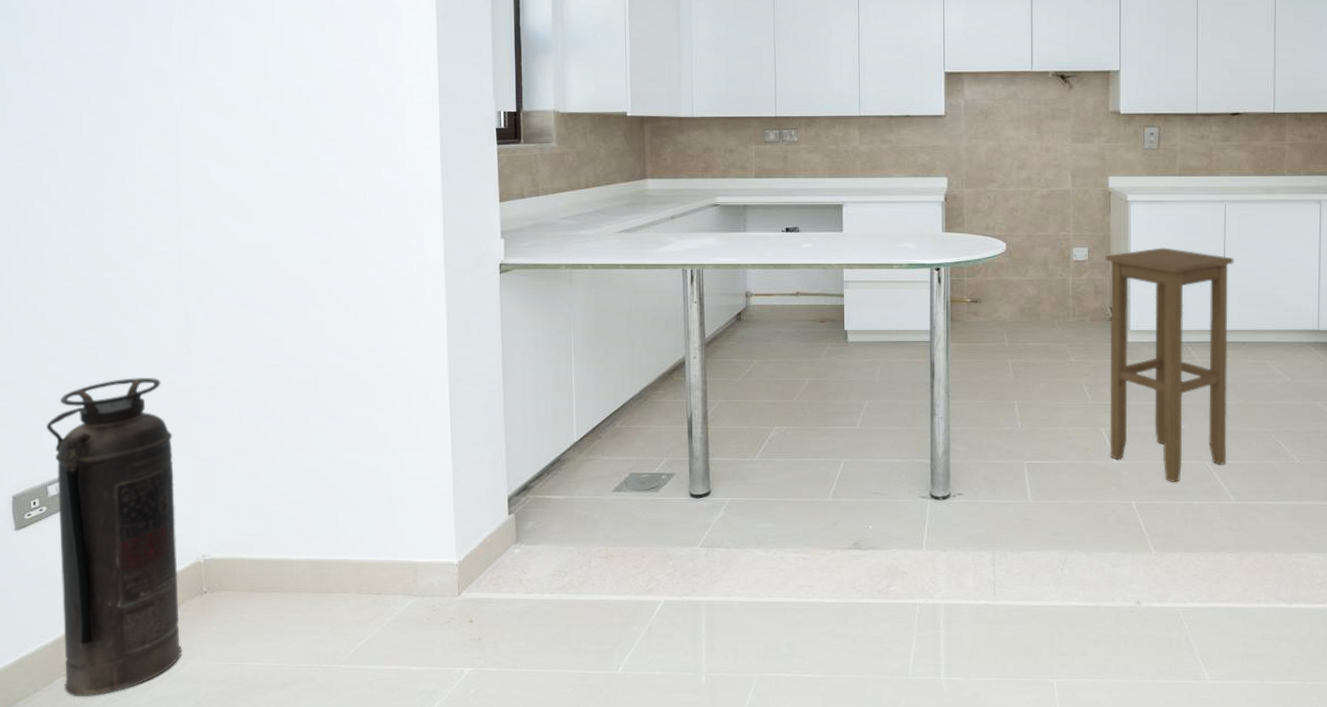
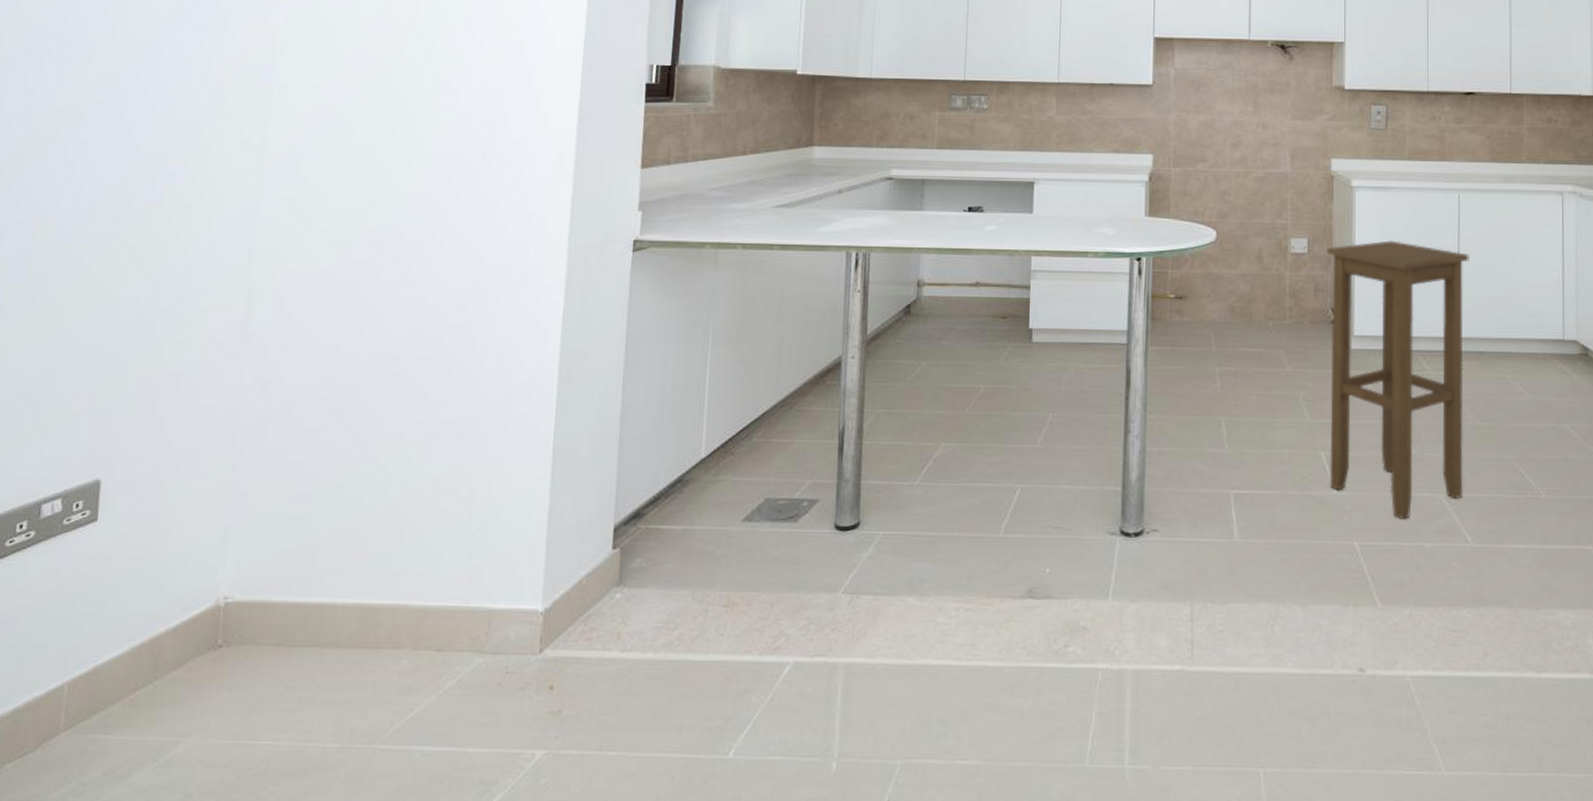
fire extinguisher: present [46,377,182,697] -> none [15,368,211,788]

